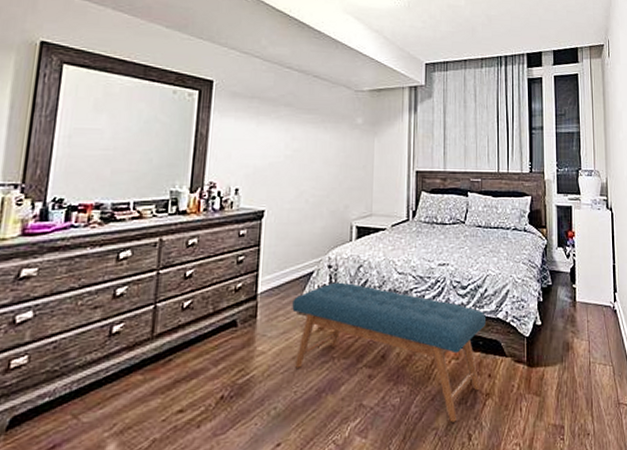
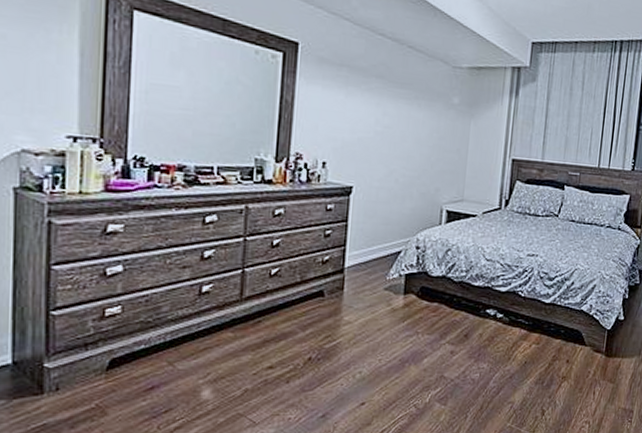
bench: present [292,282,486,423] -> none [379,263,570,399]

